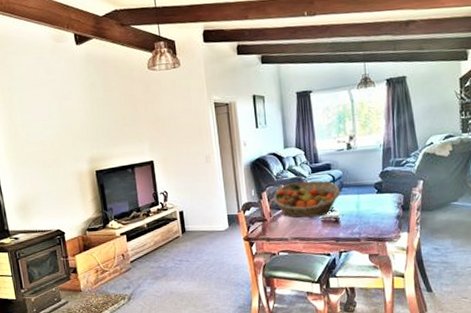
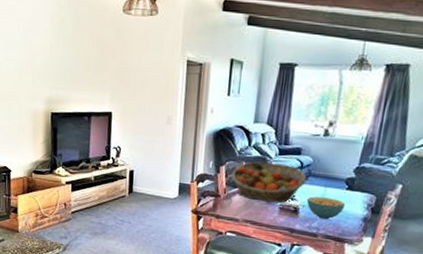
cereal bowl: none [345,203,379,224] -> present [307,196,346,220]

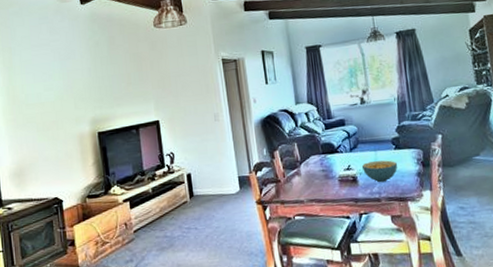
fruit basket: present [230,161,307,203] -> none [285,137,357,178]

